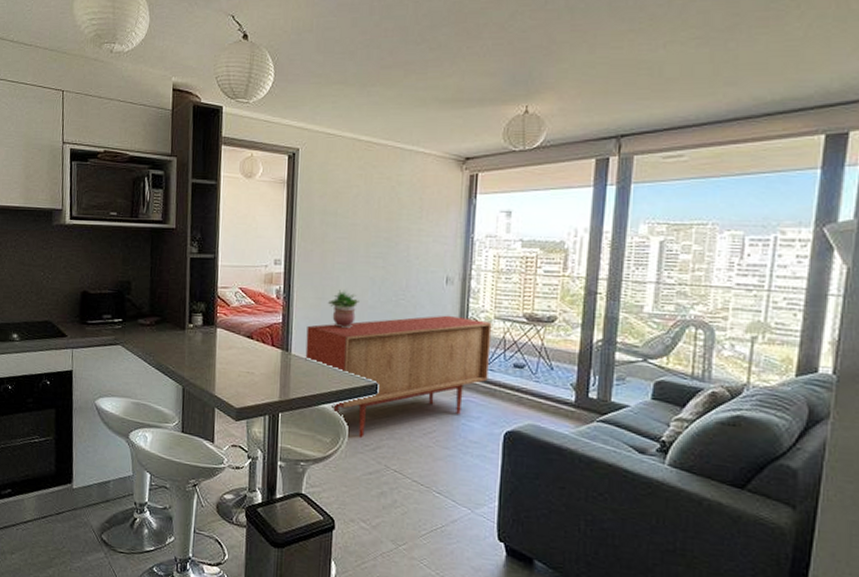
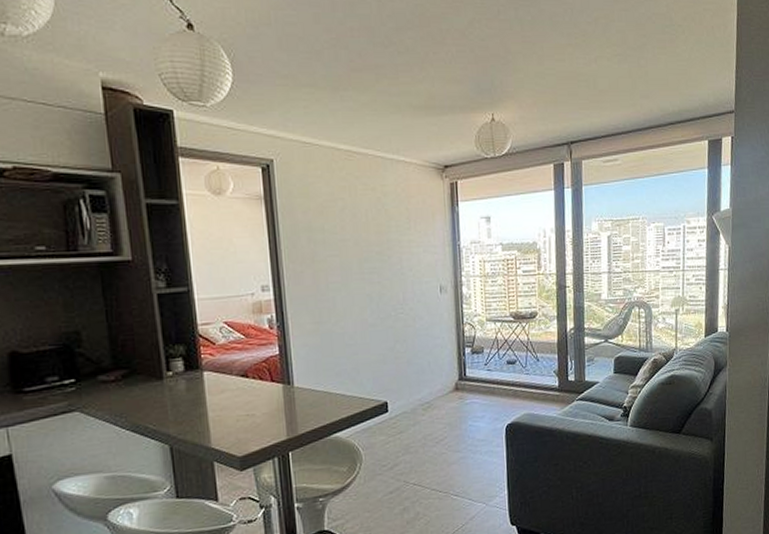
sideboard: present [305,315,492,437] -> none [307,323,487,459]
potted plant: present [327,290,359,329] -> none [326,311,359,351]

